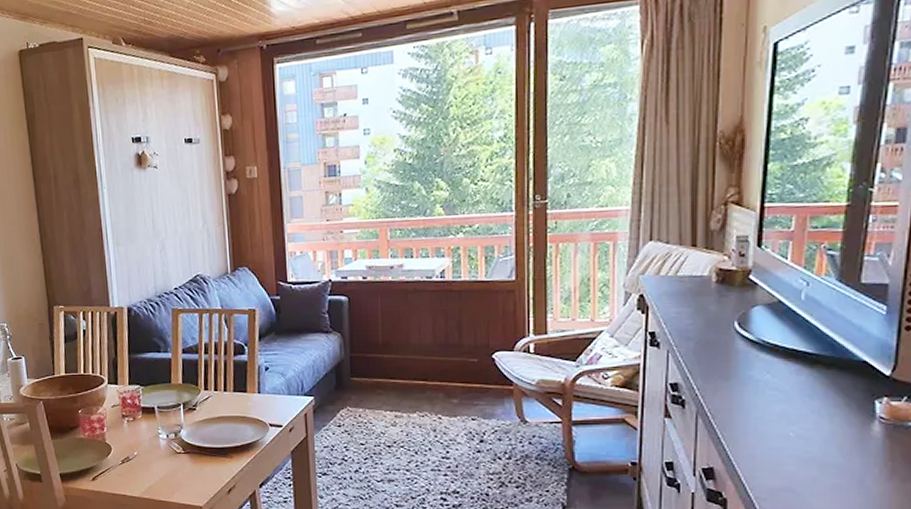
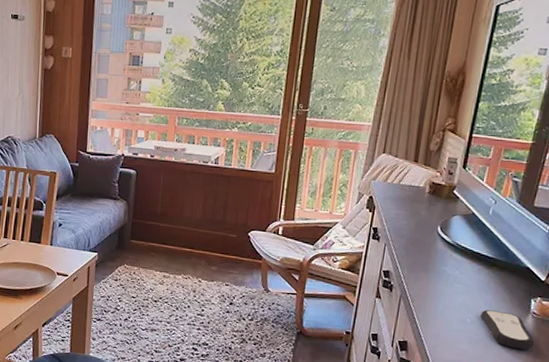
remote control: none [808,419,888,466] -> present [480,310,535,350]

